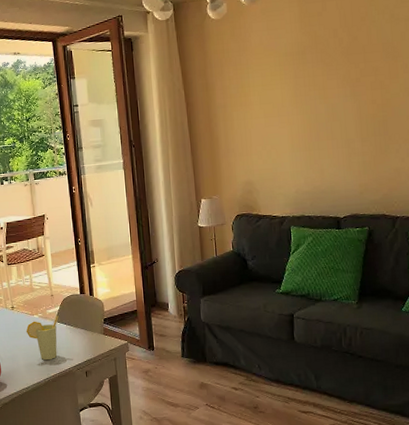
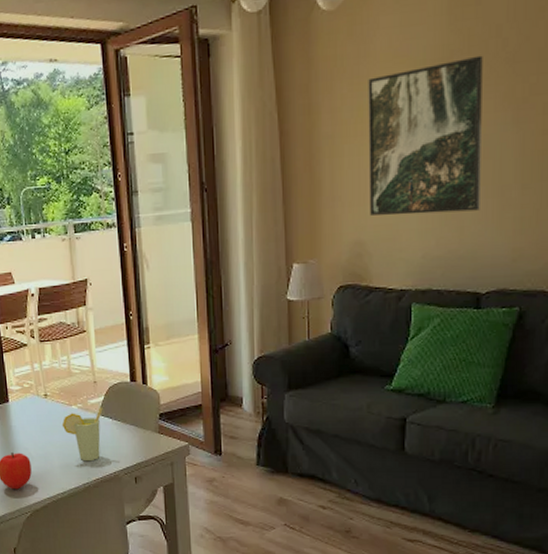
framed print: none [247,49,334,162] -> present [368,55,483,216]

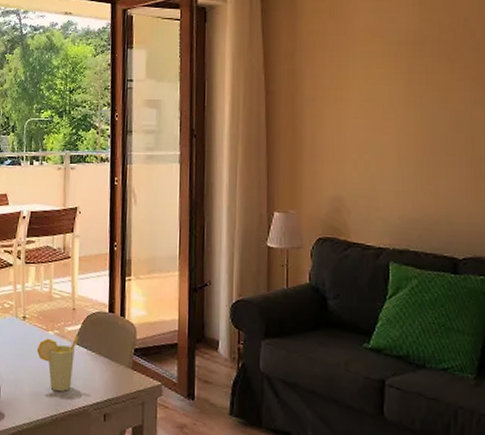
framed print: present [368,55,483,216] -> none [347,42,454,179]

